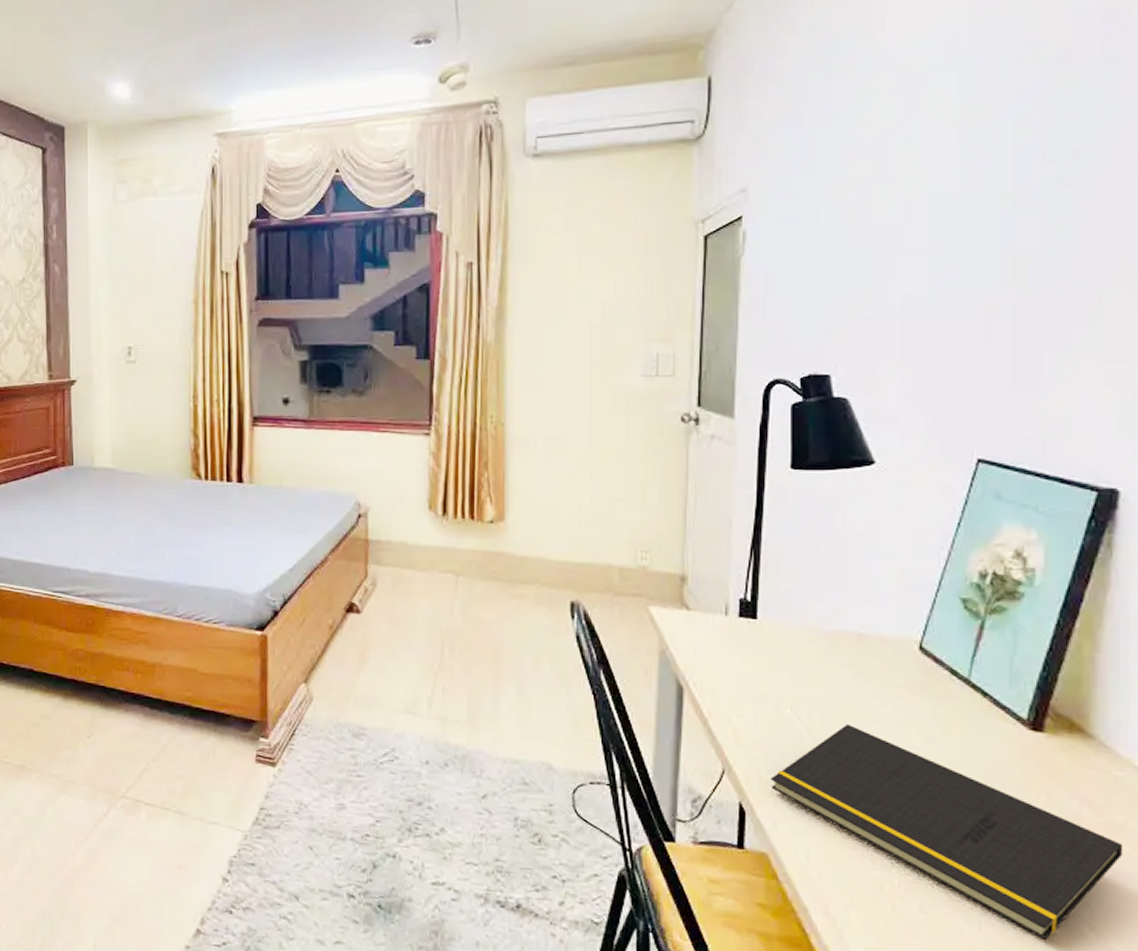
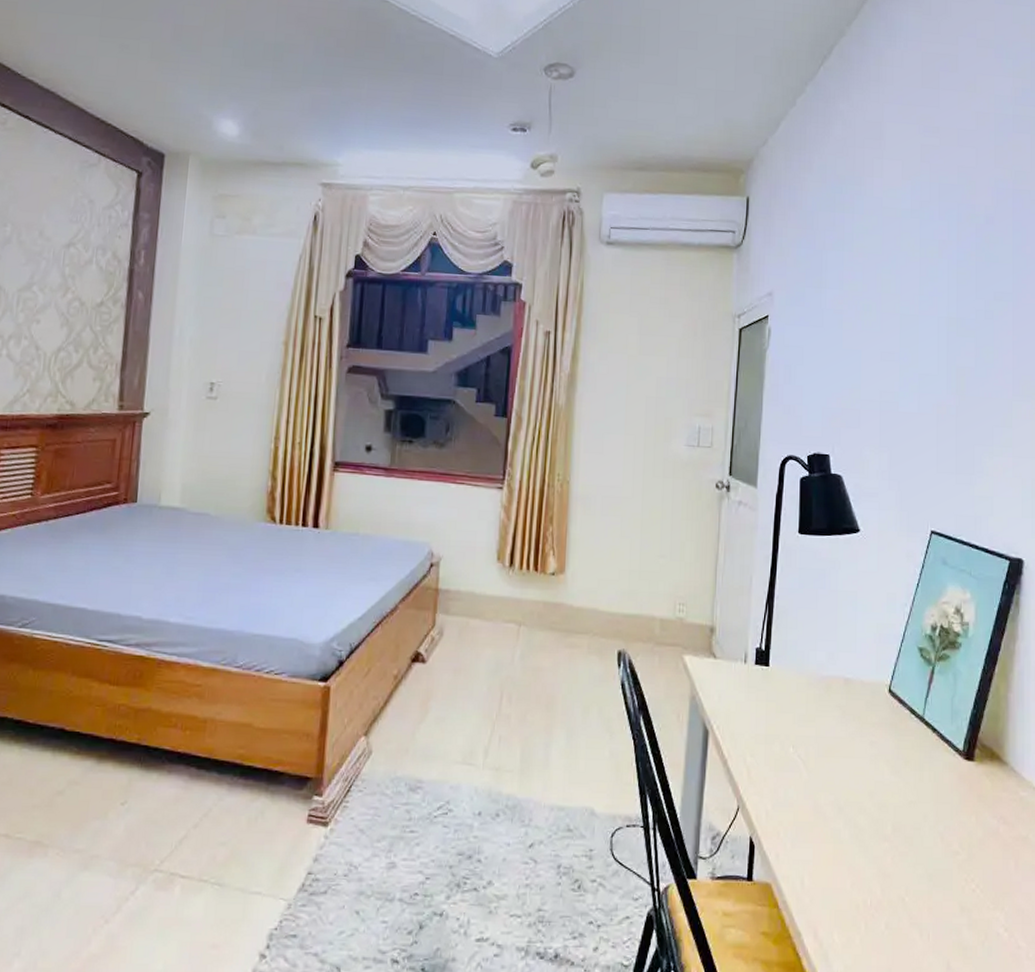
notepad: present [771,723,1124,941] -> none [775,759,1027,944]

